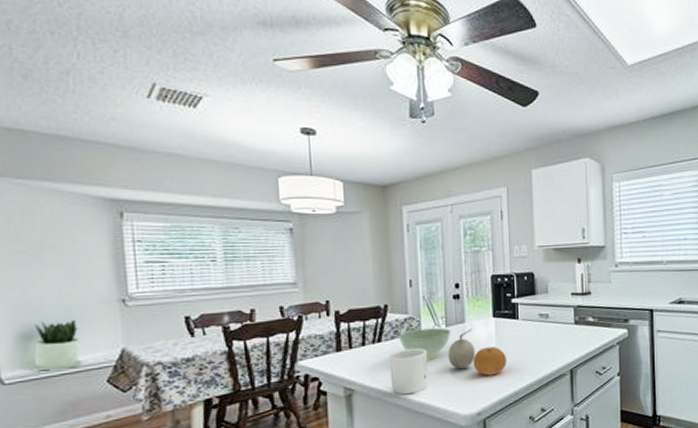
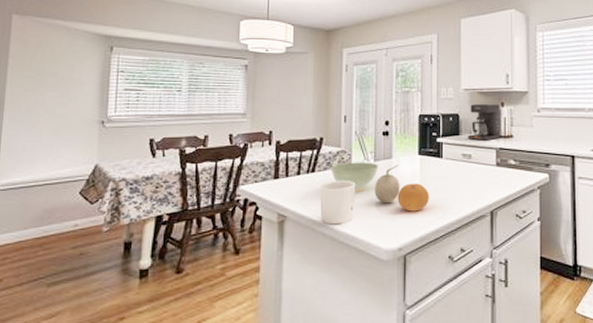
planter: present [29,320,83,372] -> none [20,137,64,181]
coffee maker: none [544,259,579,299] -> present [467,103,501,141]

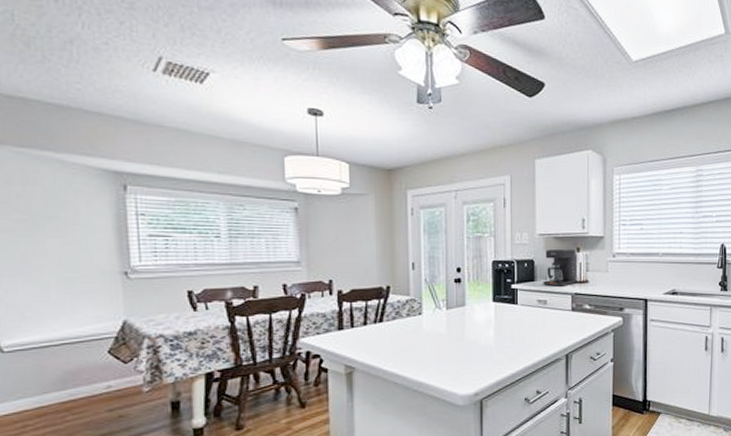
mug: present [320,181,356,225] -> none [390,330,428,374]
bowl: present [331,162,379,193] -> none [400,310,452,342]
fruit: present [374,165,400,204] -> none [448,312,475,351]
fruit: present [397,183,429,212] -> none [472,330,505,358]

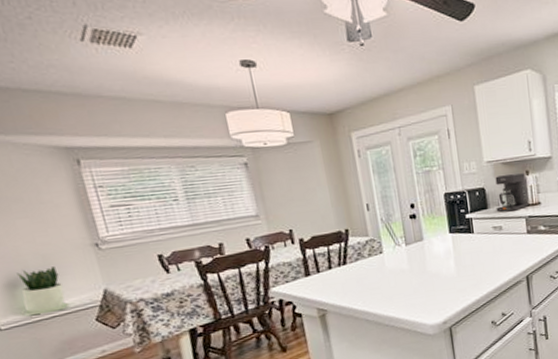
planter: none [28,291,83,341] -> present [17,266,70,316]

